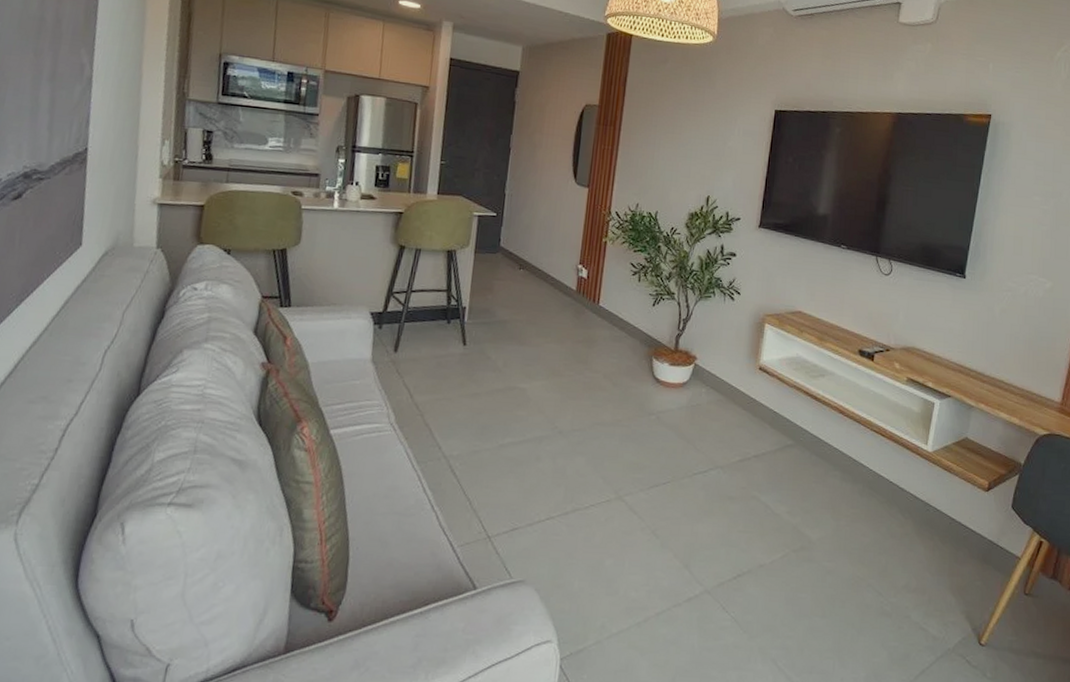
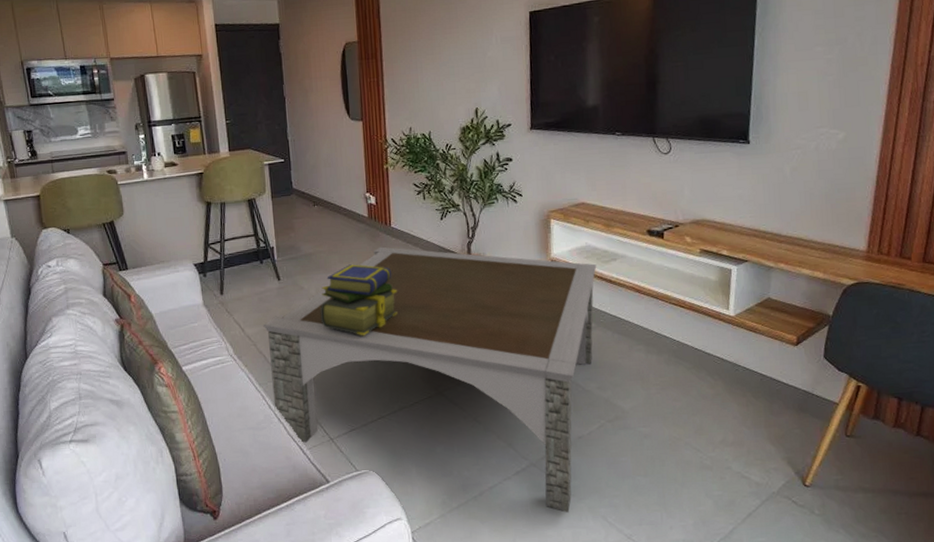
coffee table: none [429,325,805,653] -> present [263,246,597,514]
stack of books: none [503,339,593,422] -> present [320,264,398,336]

